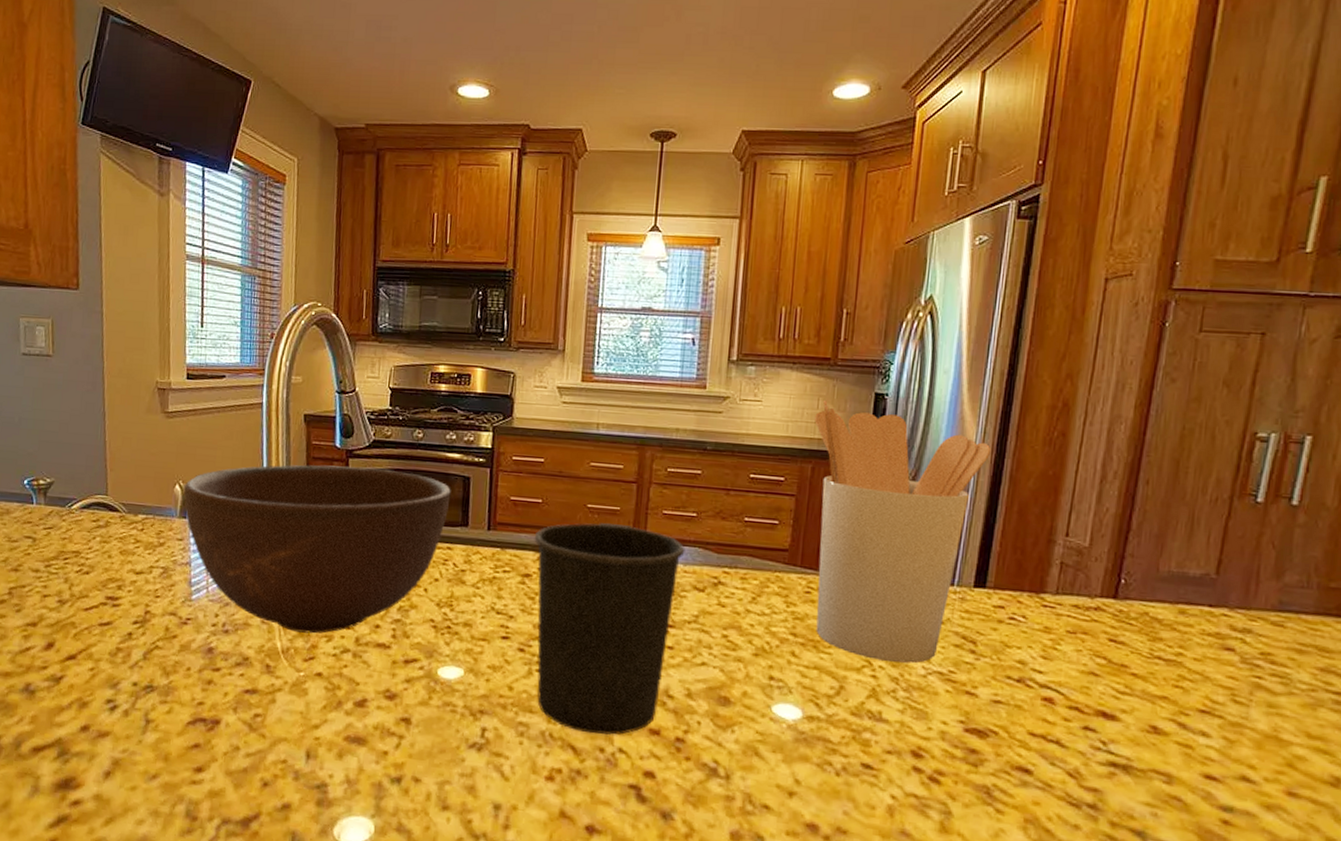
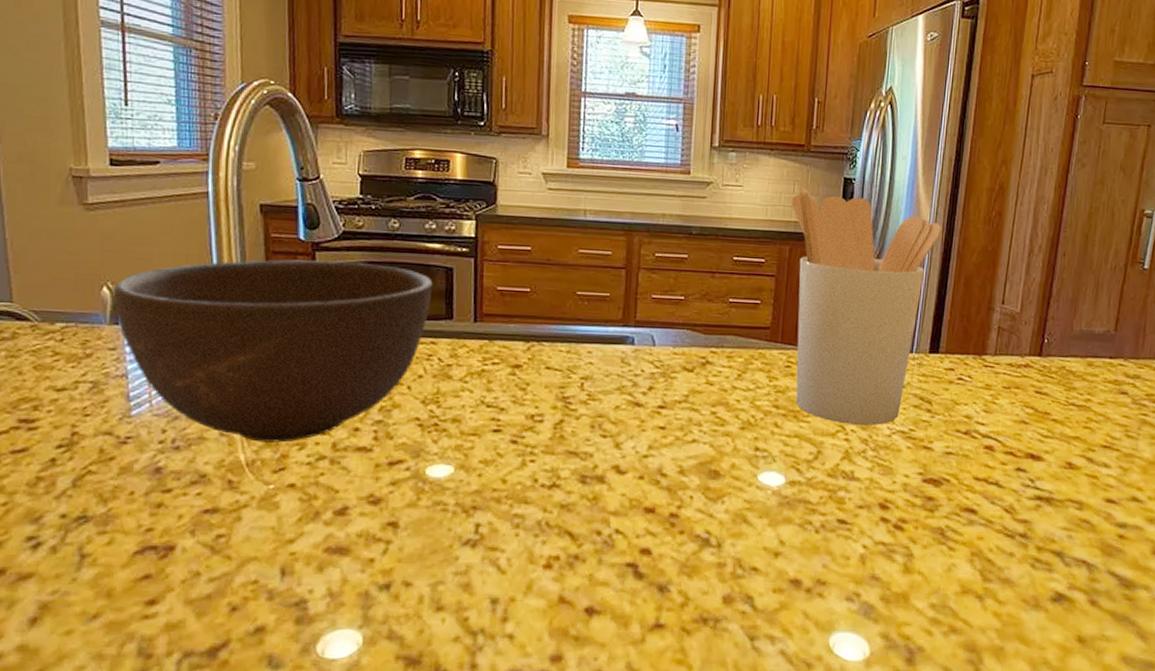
mug: present [534,523,685,735] -> none [523,310,674,518]

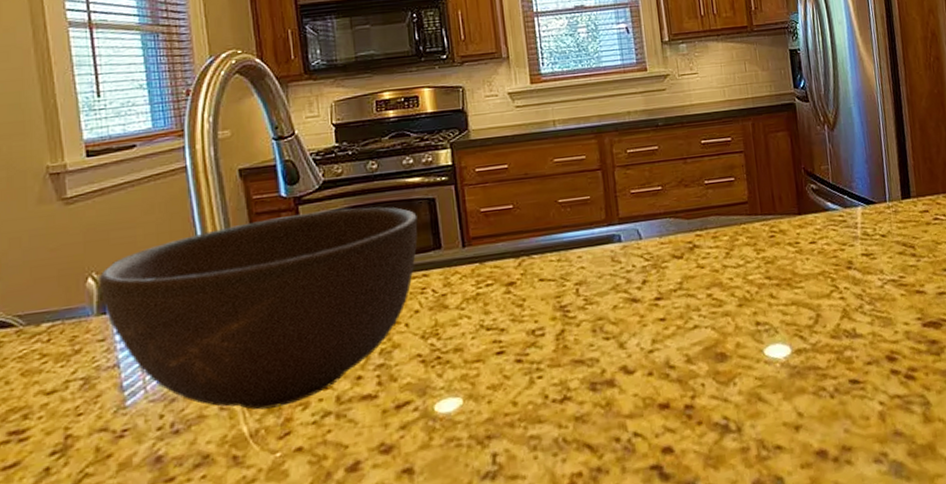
utensil holder: present [791,184,943,426] -> none [745,62,889,283]

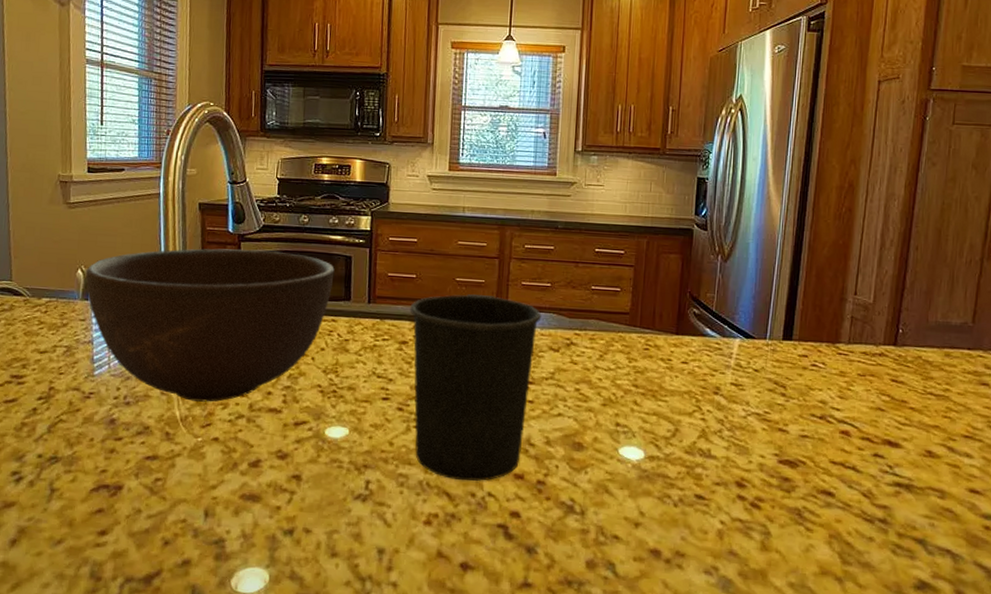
mug: none [511,211,662,428] -> present [409,294,542,481]

